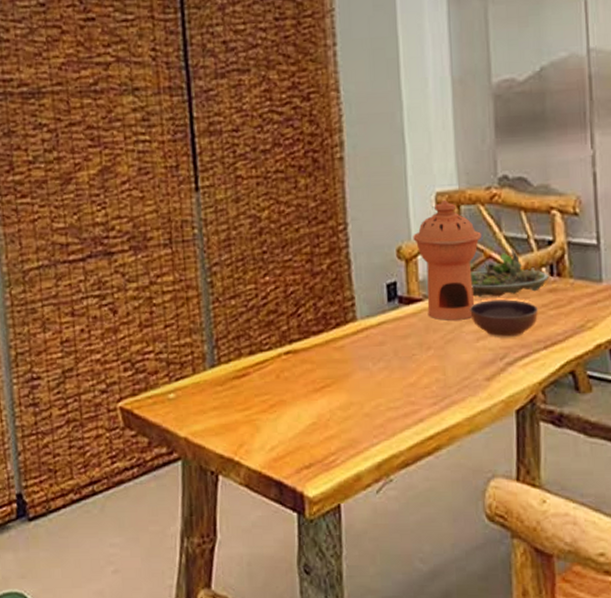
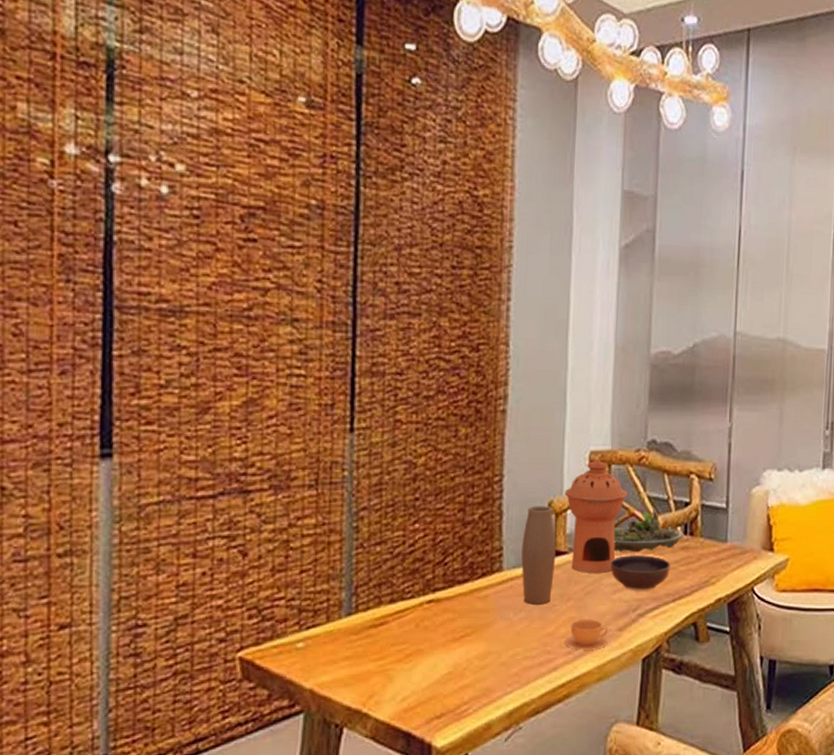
vase: none [373,252,411,354] -> present [521,506,556,604]
teacup: none [429,368,475,401] -> present [565,618,608,650]

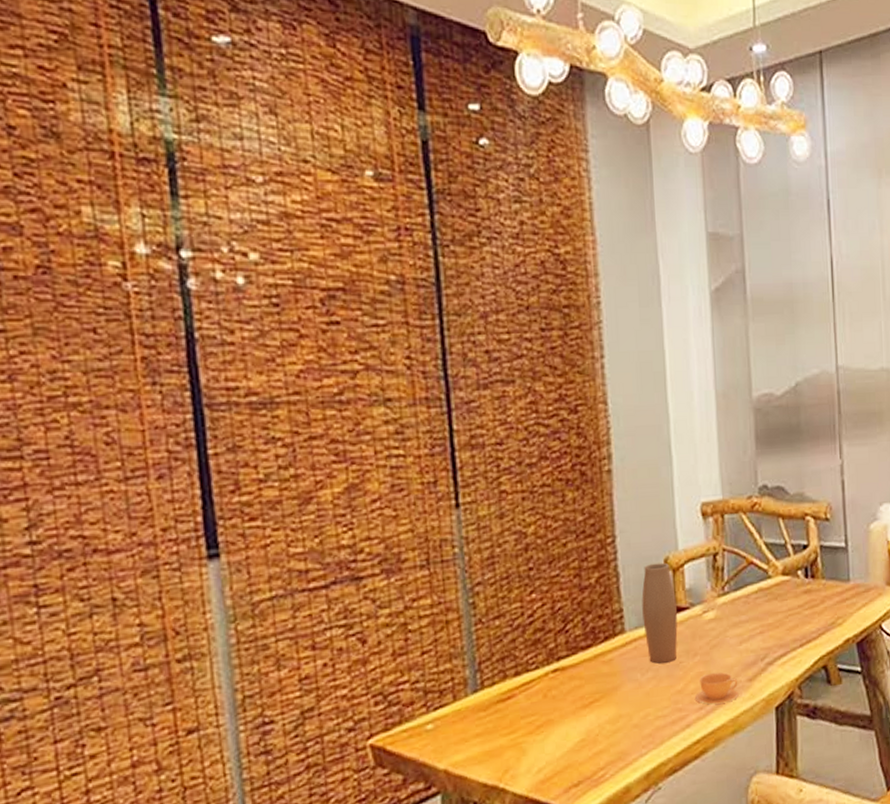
incense burner: present [565,459,628,573] -> none [679,510,744,627]
bowl: present [610,555,671,591] -> none [733,602,796,640]
succulent planter: present [613,506,683,553] -> none [733,553,804,601]

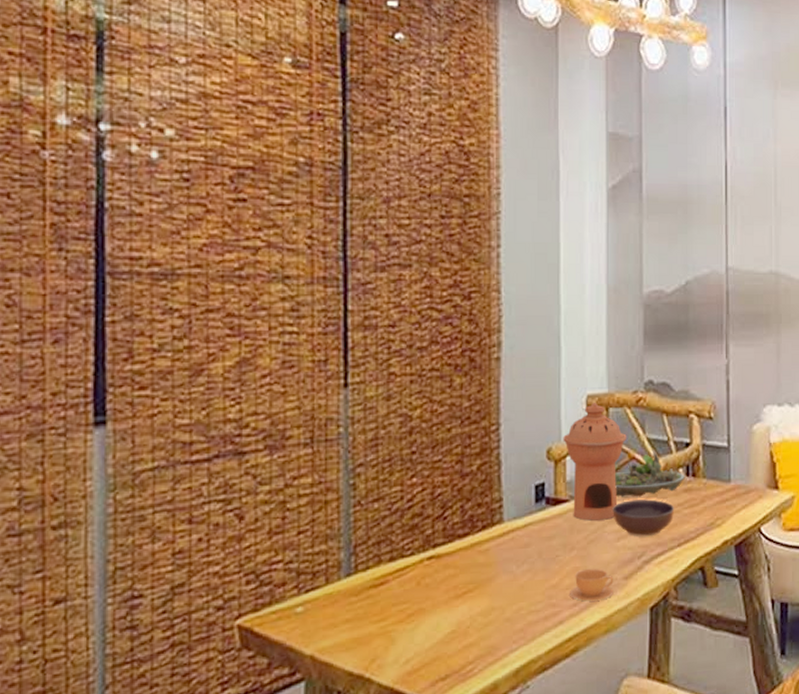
vase: present [642,562,678,664] -> none [522,453,556,556]
incense burner: none [679,510,744,627] -> present [563,403,627,521]
succulent planter: none [733,553,804,601] -> present [614,449,685,497]
bowl: none [733,602,796,640] -> present [613,499,675,537]

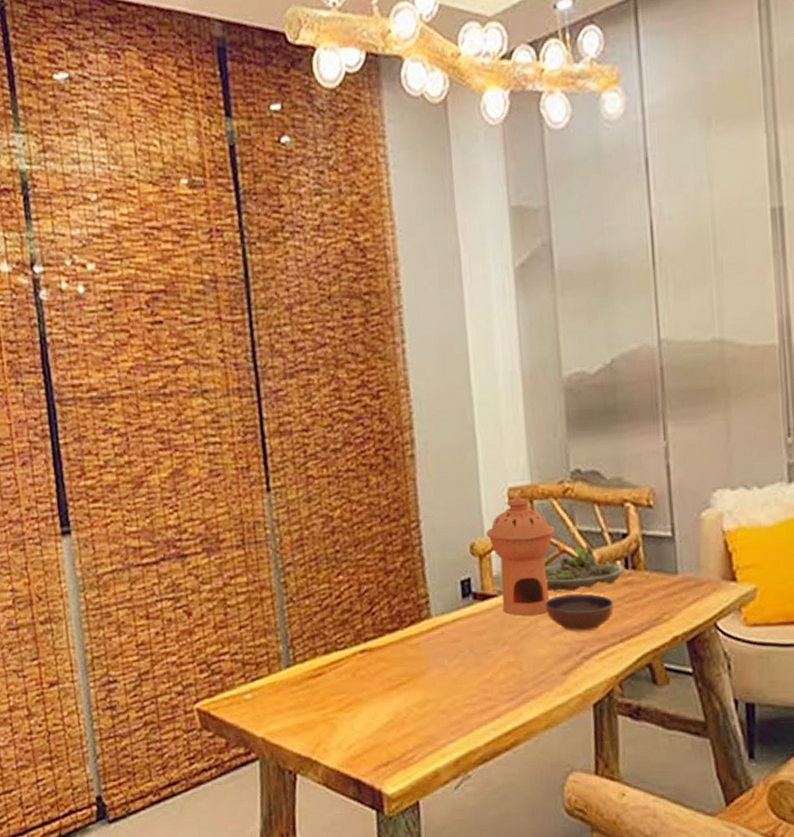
teacup: present [570,568,614,602] -> none [505,663,552,696]

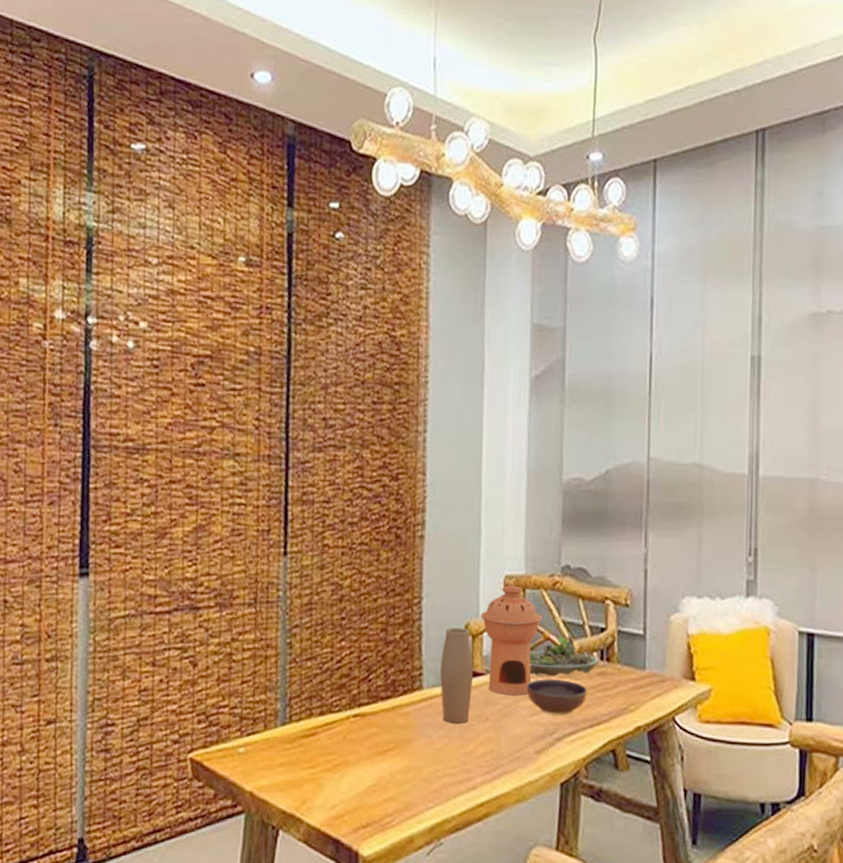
vase: none [447,548,486,651] -> present [440,627,473,724]

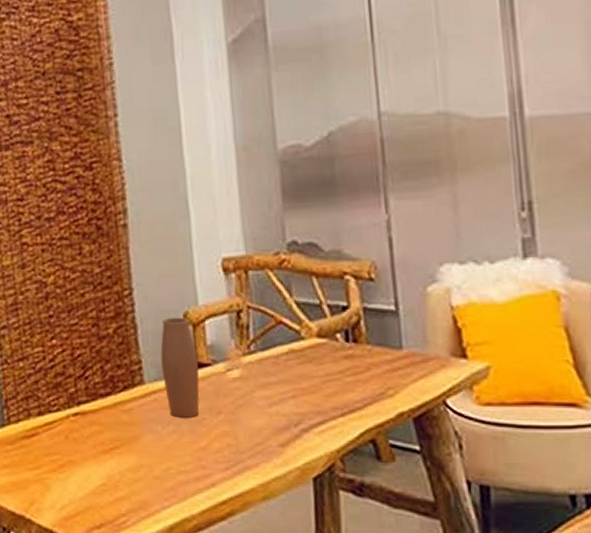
incense burner: present [481,583,542,696] -> none [199,266,271,385]
bowl: present [526,679,588,715] -> none [261,365,335,405]
succulent planter: present [529,631,599,677] -> none [259,313,344,363]

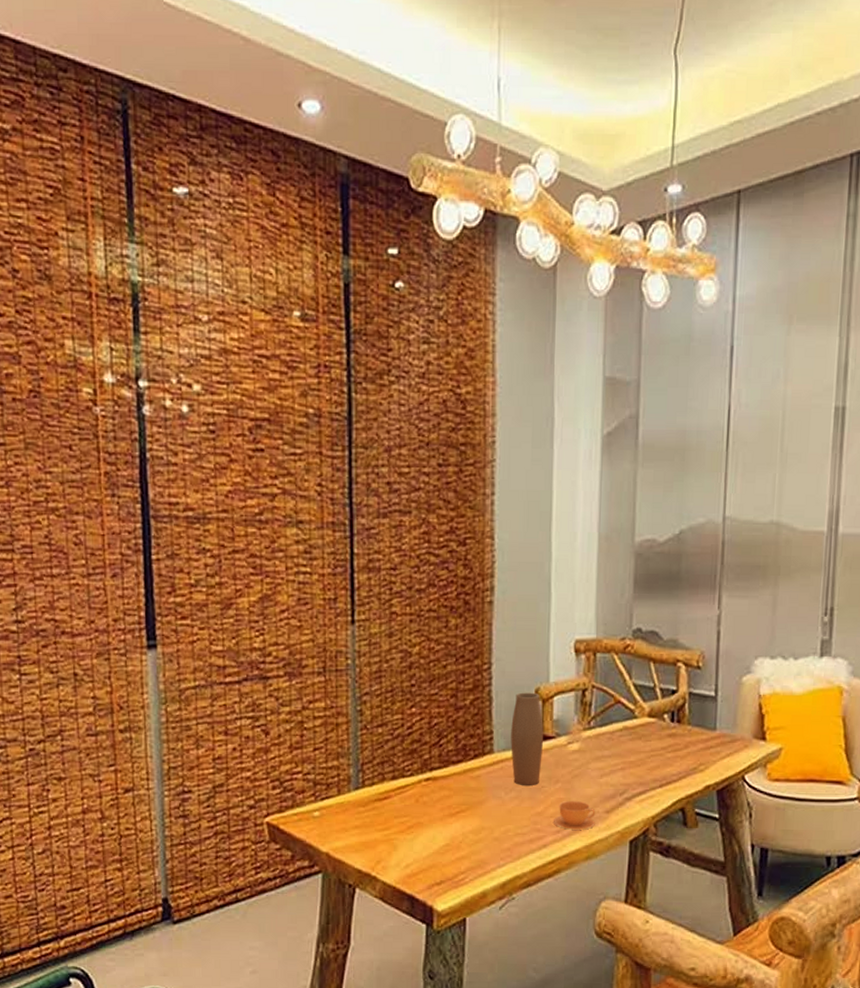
teacup: none [220,433,269,466] -> present [554,800,596,830]

